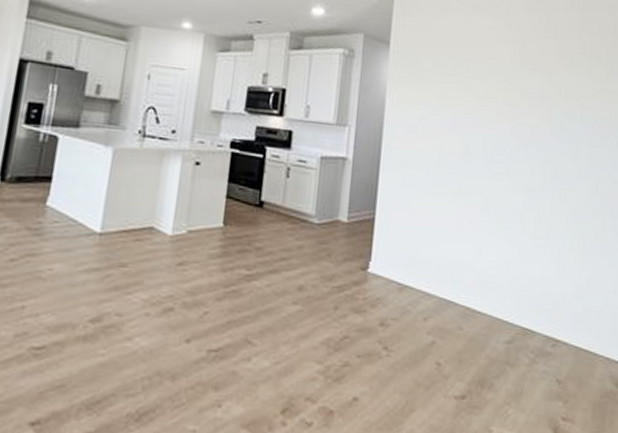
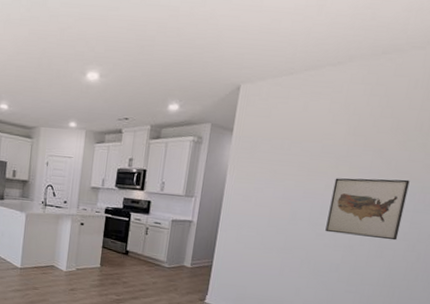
wall art: none [503,104,582,180] -> present [325,178,410,241]

